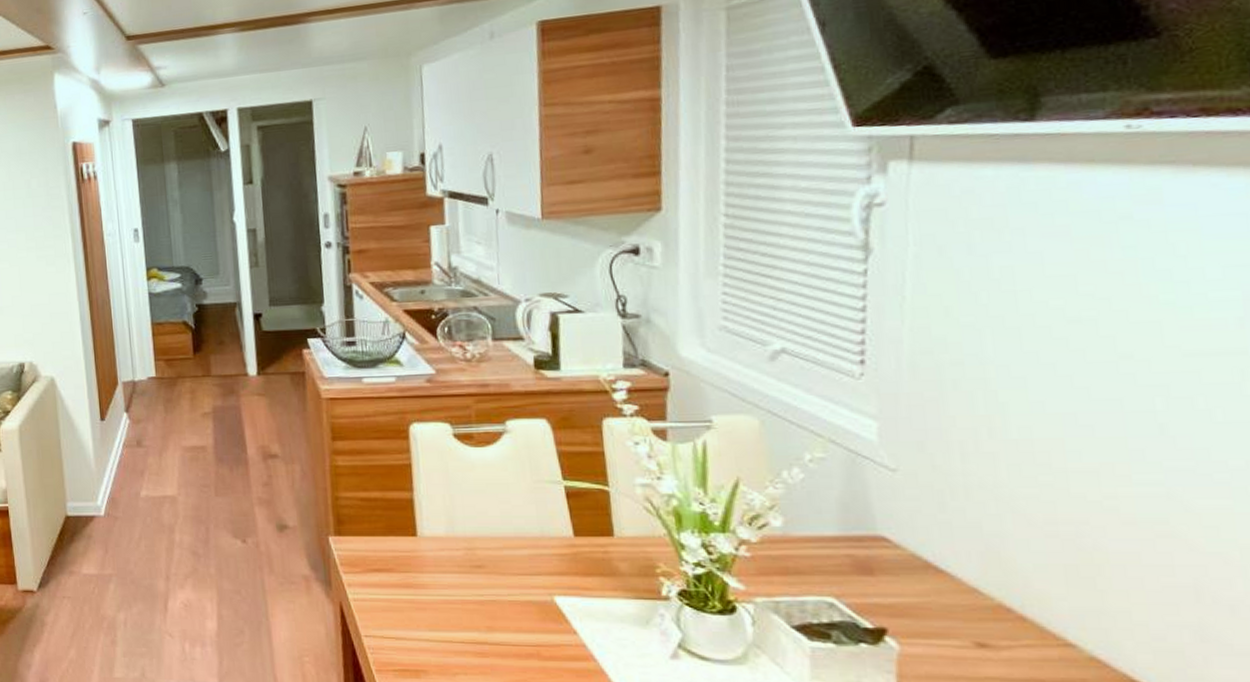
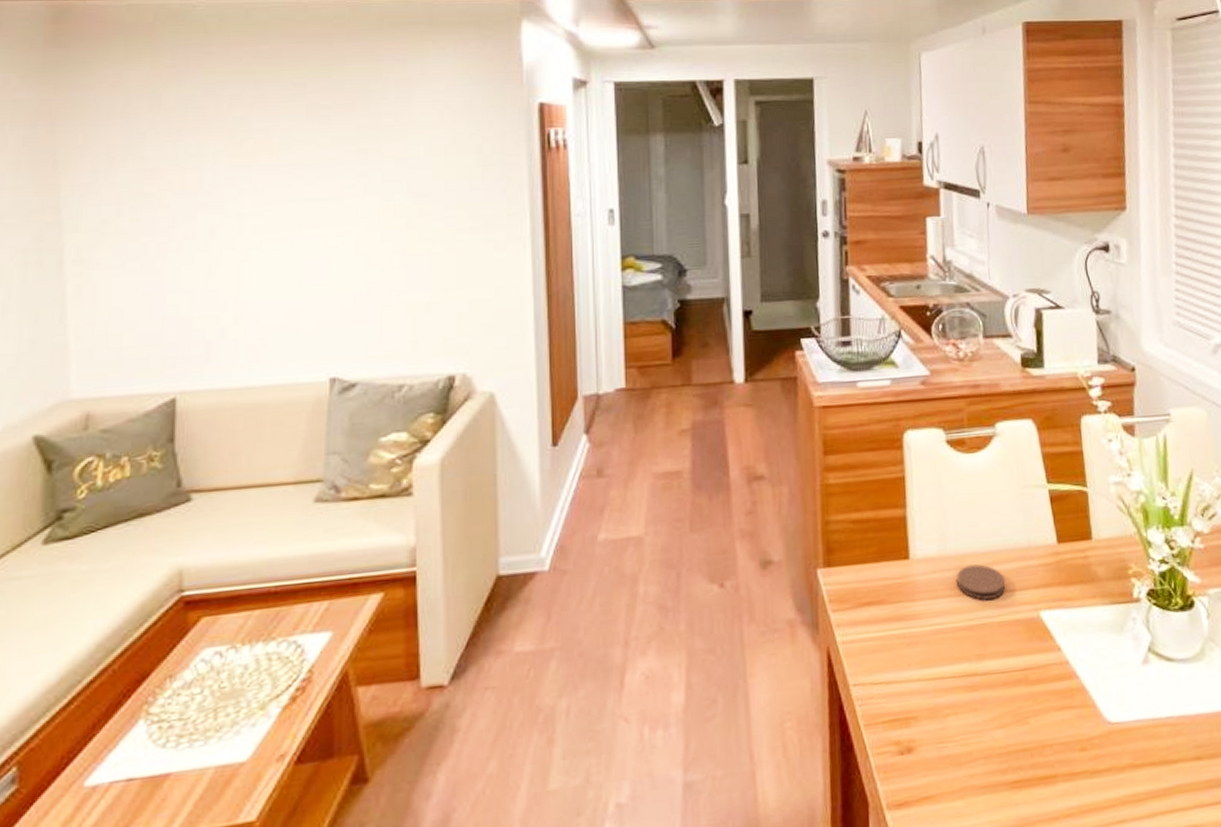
coaster: none [465,547,517,579] -> present [957,564,1006,600]

